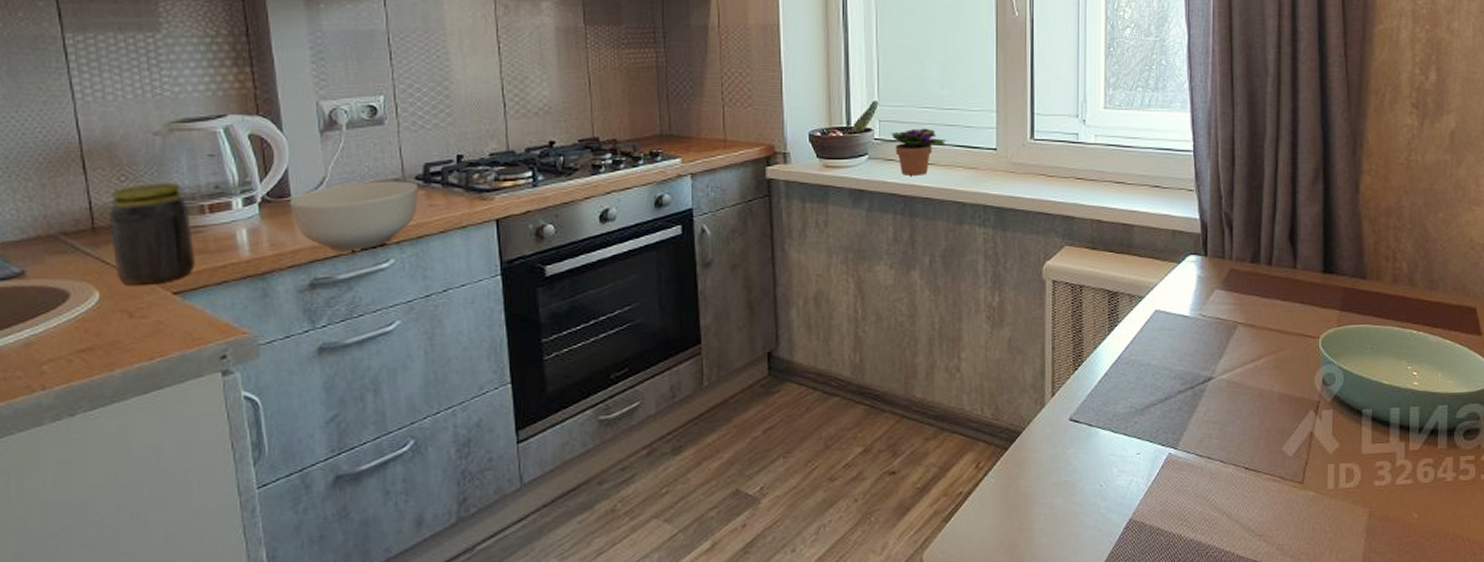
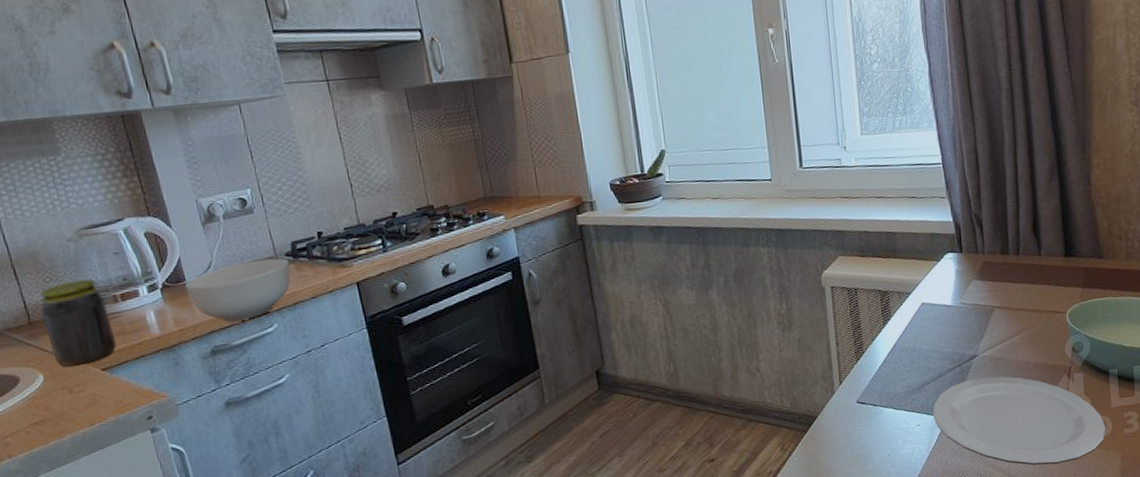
potted flower: present [880,128,947,176] -> none [671,168,728,210]
plate: none [1156,404,1353,516] -> present [932,376,1106,466]

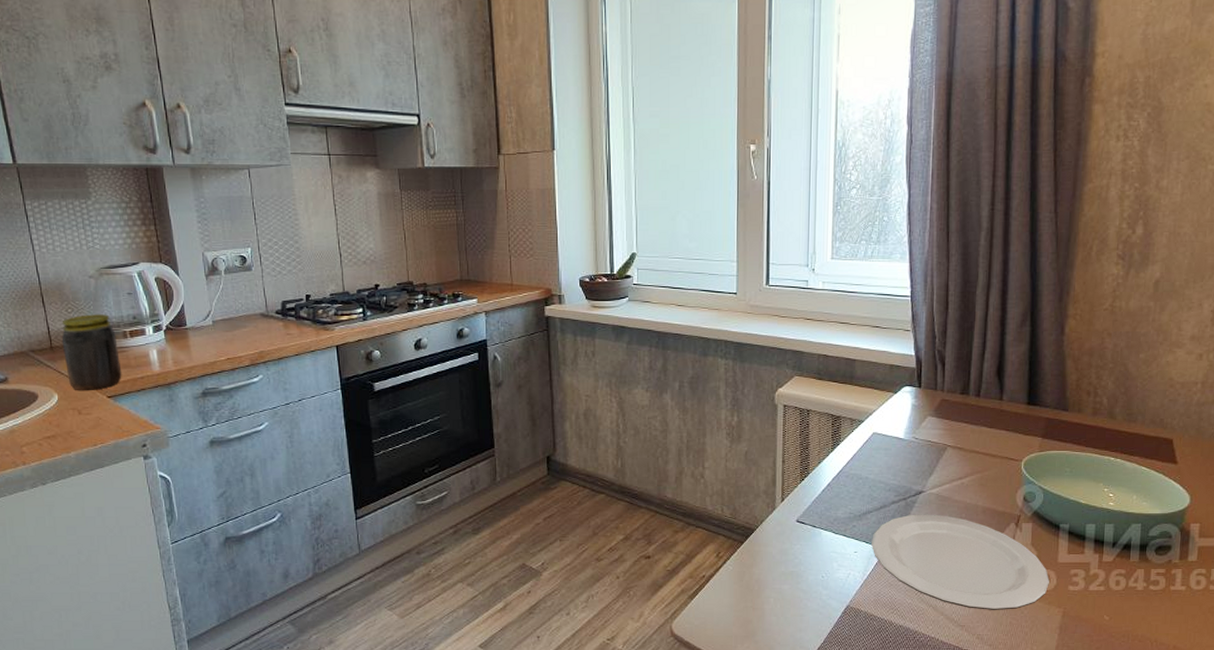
bowl: present [185,258,291,322] -> none [185,314,279,368]

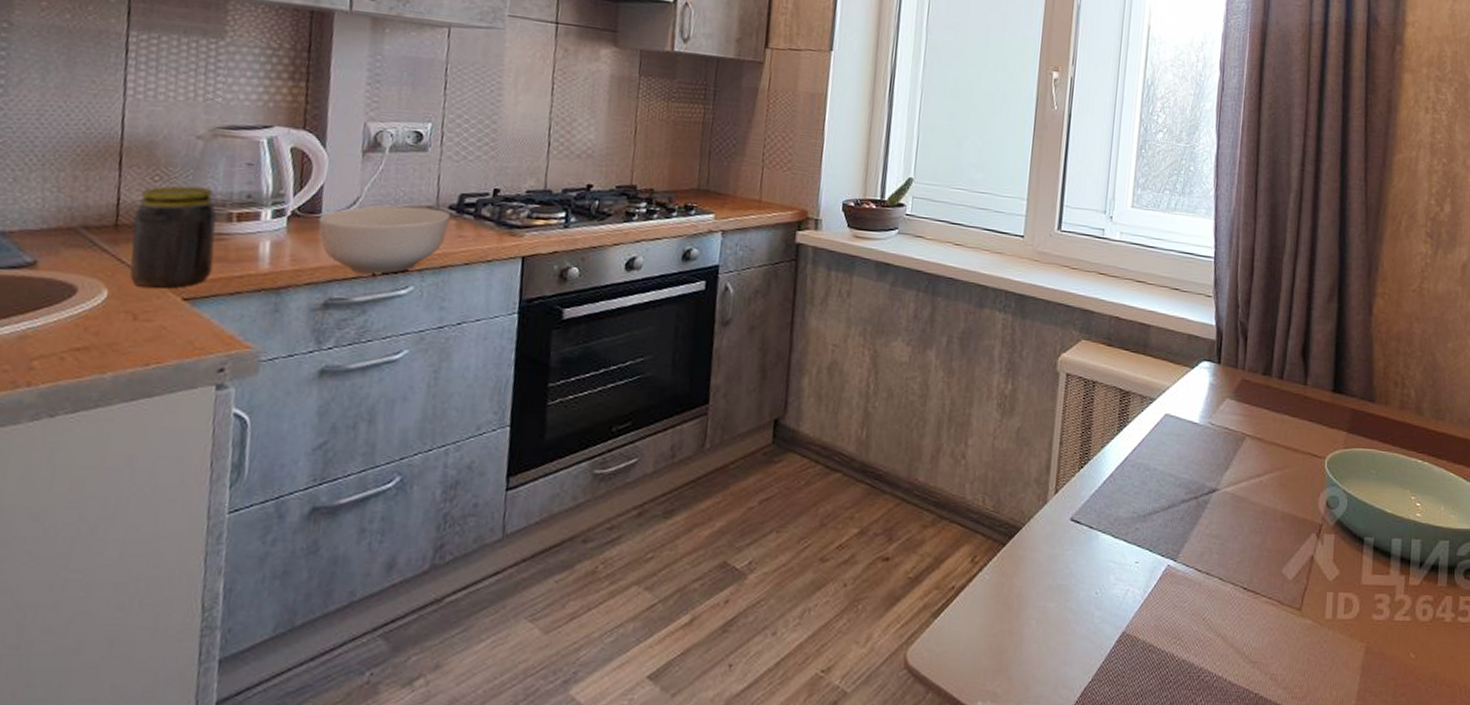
bowl: none [185,314,279,368] -> present [318,206,451,274]
plate: present [872,514,1049,611] -> none [1155,517,1352,644]

